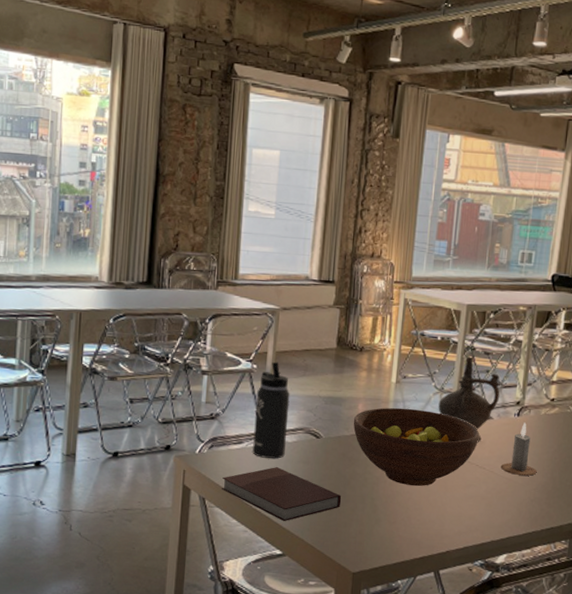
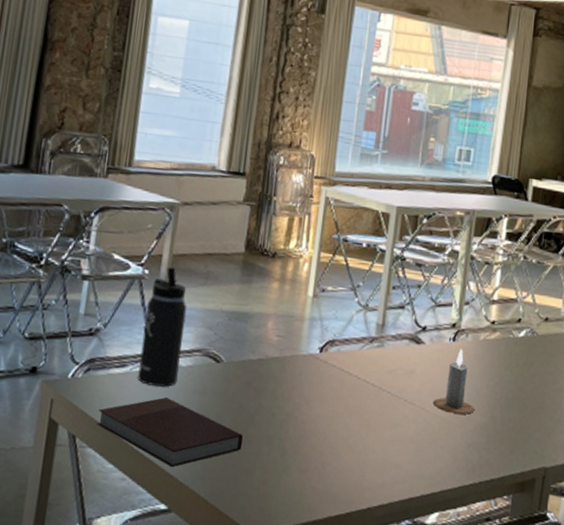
fruit bowl: present [353,407,480,486] -> none [260,326,409,425]
ceremonial vessel: present [438,356,502,443] -> none [361,268,436,372]

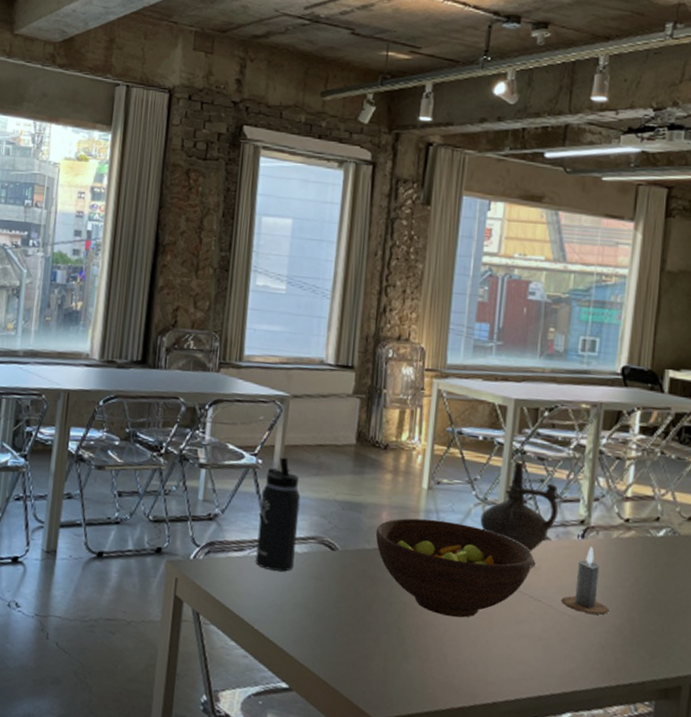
notebook: present [97,397,243,468] -> none [219,581,361,649]
fruit bowl: none [260,326,409,425] -> present [375,518,533,618]
ceremonial vessel: none [361,268,436,372] -> present [480,461,561,568]

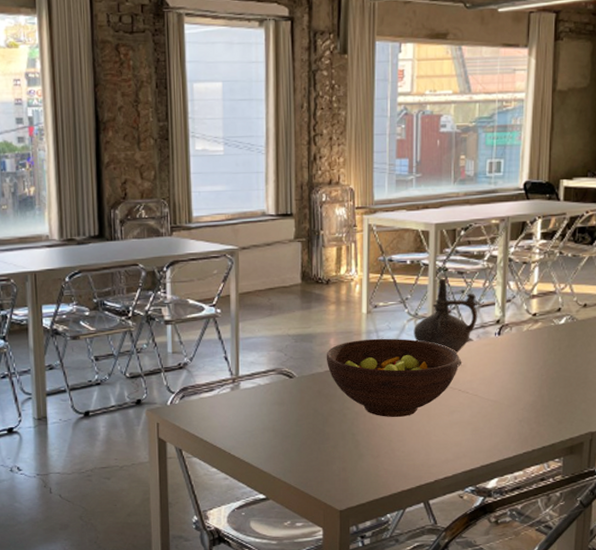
thermos bottle: present [255,457,301,572] -> none [223,304,259,403]
candle: present [561,546,609,615] -> none [484,341,524,396]

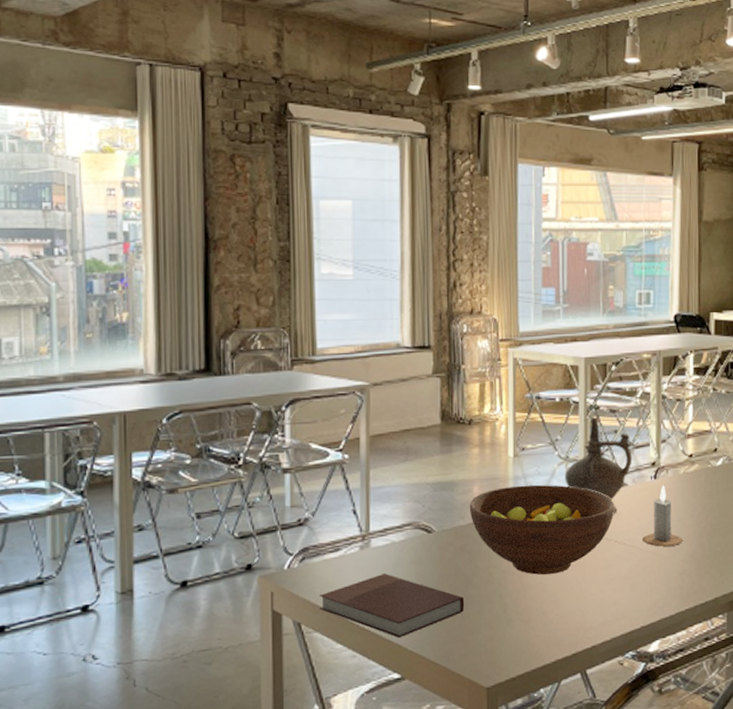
notebook: none [197,411,321,466] -> present [320,574,465,639]
candle: none [484,341,524,396] -> present [642,485,683,547]

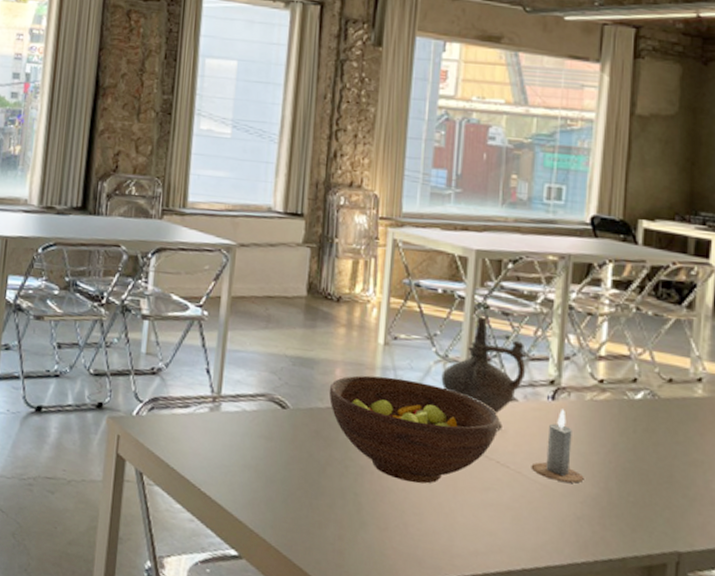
notebook: present [320,574,465,639] -> none [163,441,315,514]

